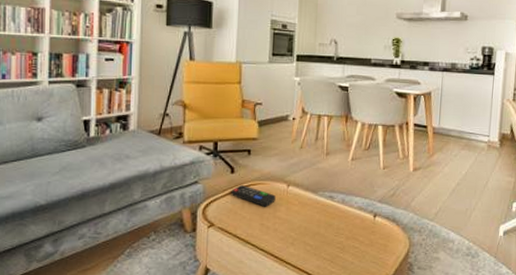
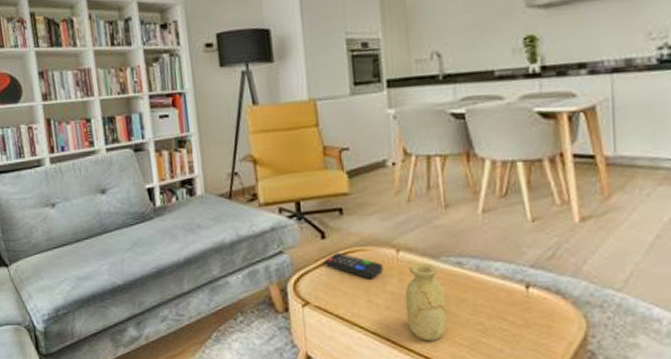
vase: none [288,195,319,257] -> present [404,262,447,342]

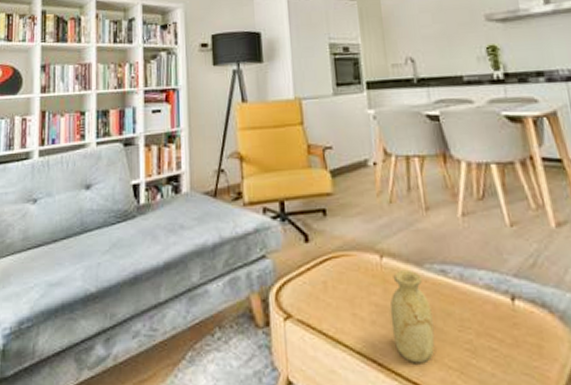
remote control: present [324,253,383,279] -> none [307,258,367,289]

